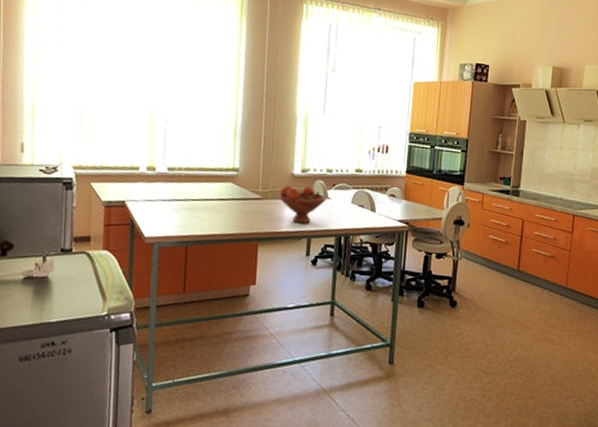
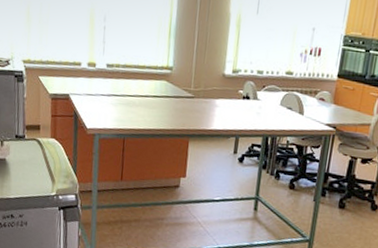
fruit bowl: present [278,185,327,224] -> none [209,85,256,123]

